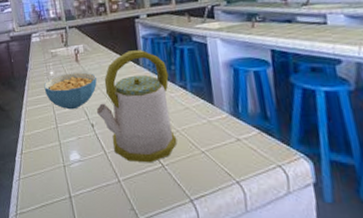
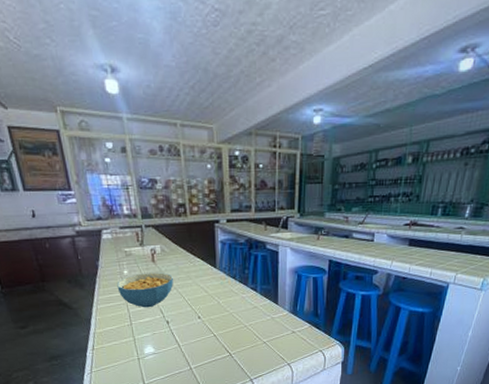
kettle: present [97,50,178,163] -> none [172,254,244,353]

